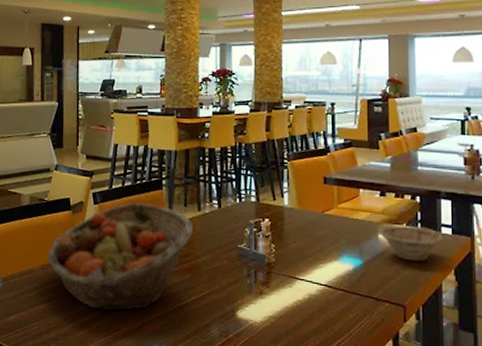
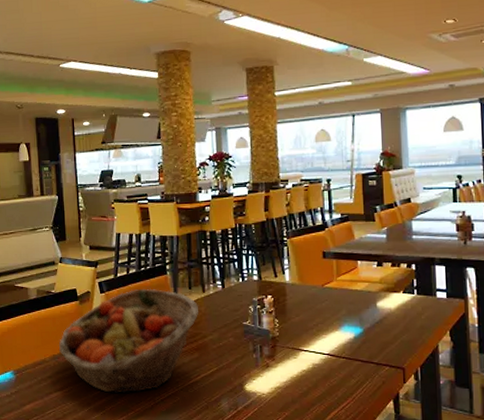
dish: present [378,224,445,262] -> none [376,292,440,326]

